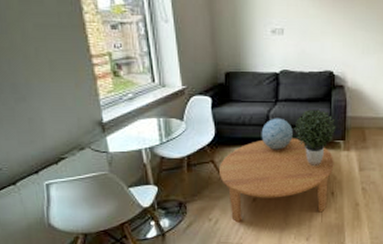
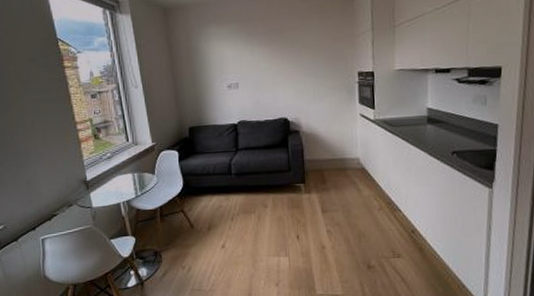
coffee table: present [219,138,334,223] -> none [189,184,297,270]
decorative globe: present [261,118,293,150] -> none [225,166,255,197]
potted plant: present [294,108,336,167] -> none [255,154,295,211]

